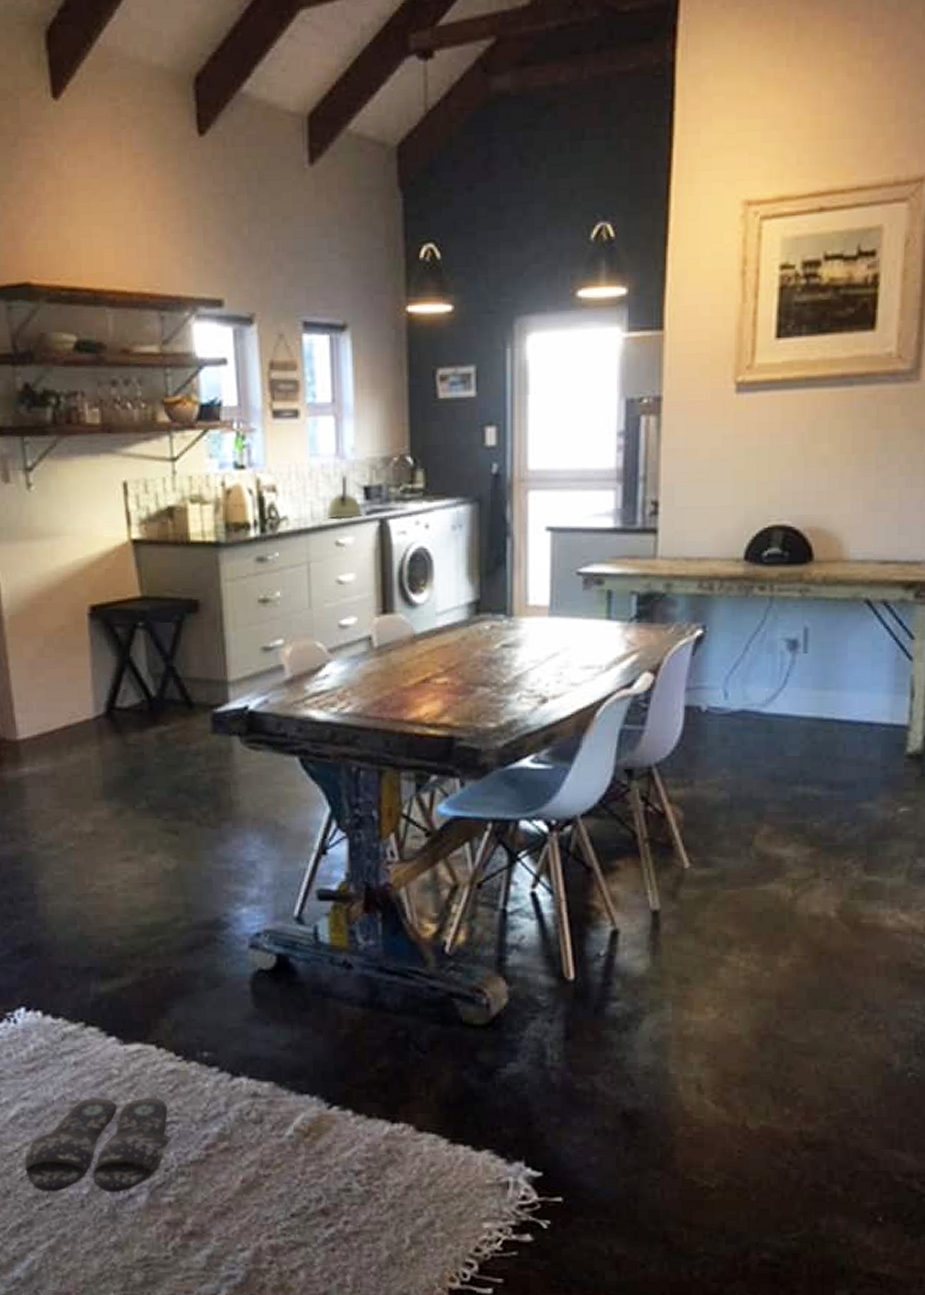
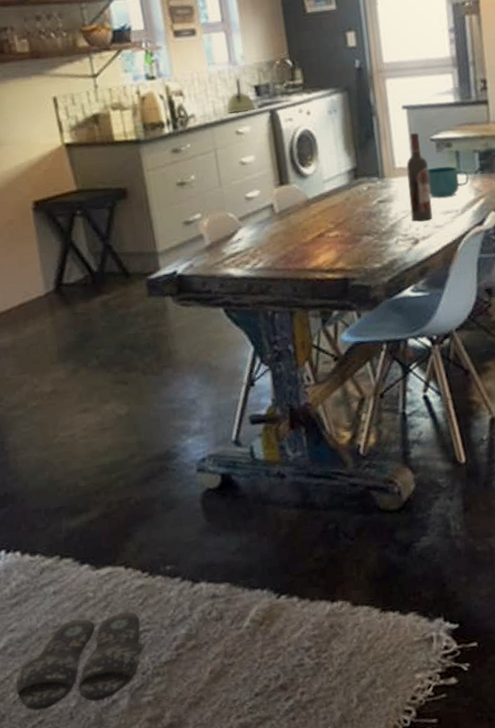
wine bottle: none [541,562,571,676] -> present [406,132,432,222]
cup: none [568,608,621,647] -> present [427,166,469,197]

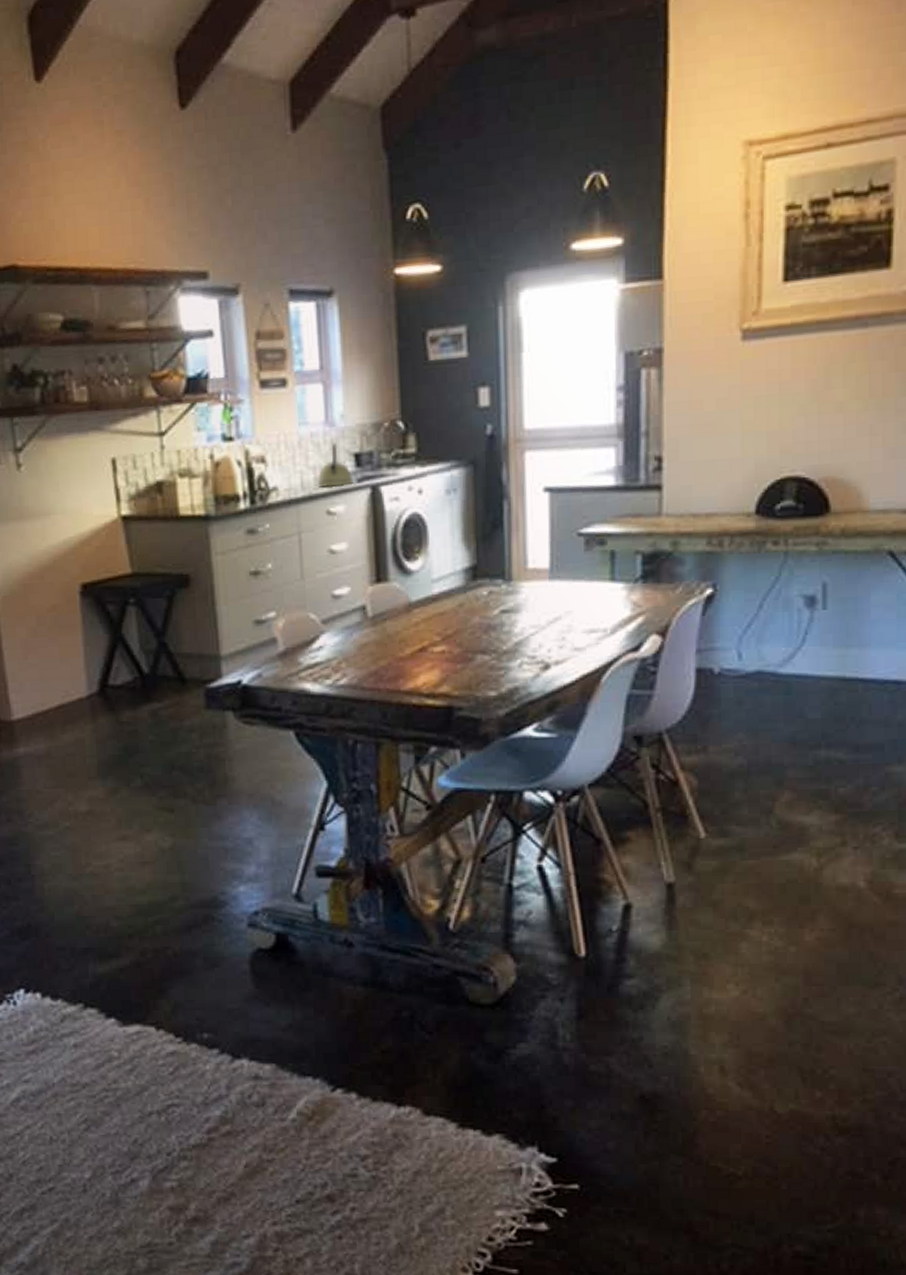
slippers: present [16,612,145,710] -> none [27,1079,173,1176]
wine bottle: present [406,132,432,222] -> none [541,523,572,641]
cup: present [427,166,469,197] -> none [569,570,626,610]

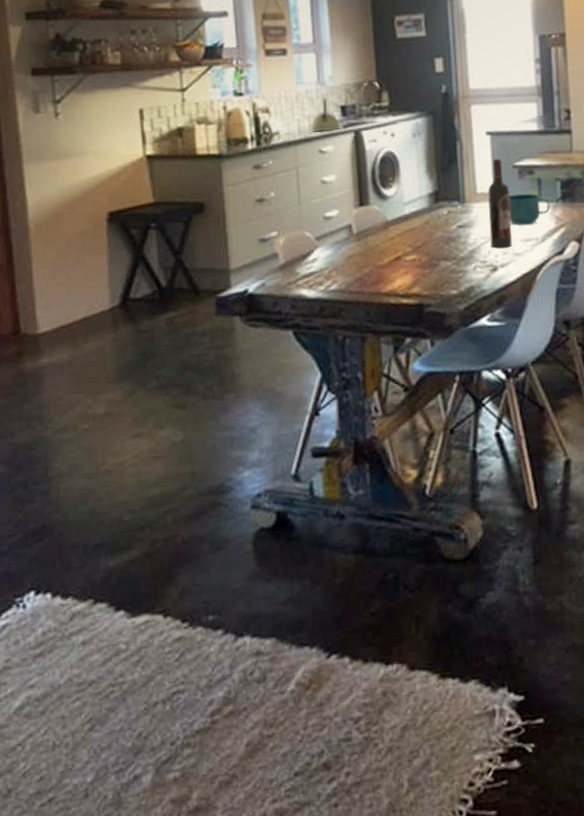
wine bottle: none [541,523,572,641] -> present [487,158,512,248]
cup: none [569,570,626,610] -> present [508,193,550,224]

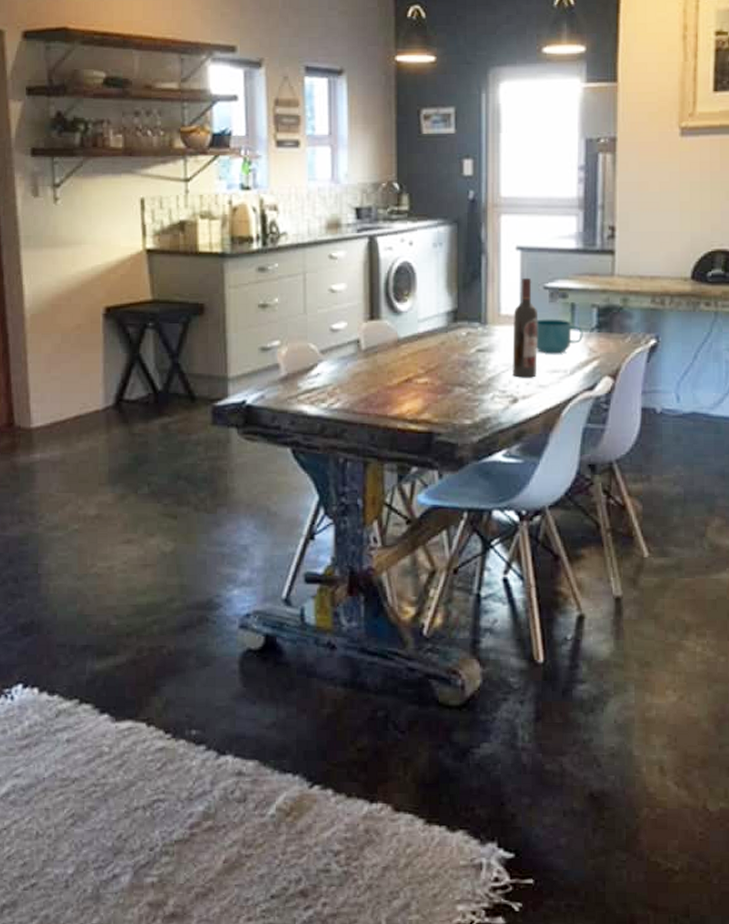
kettle: present [311,97,340,132] -> none [321,196,354,236]

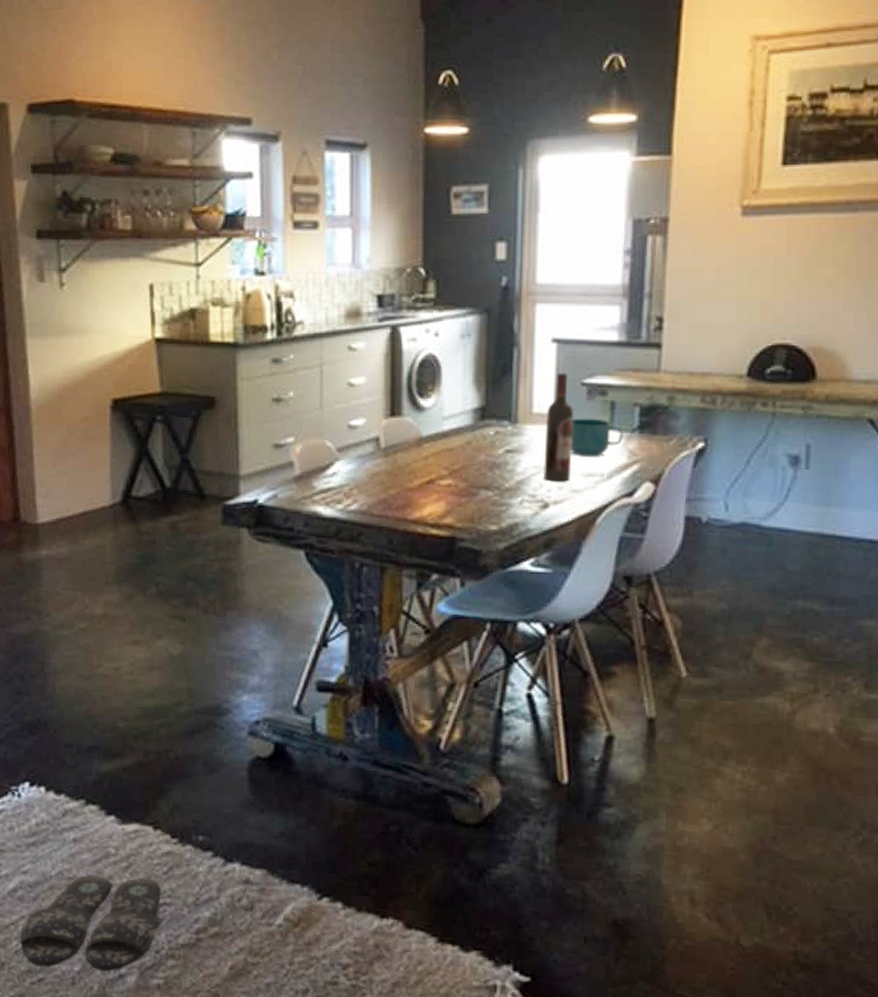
slippers: none [13,774,157,871] -> present [20,875,163,971]

